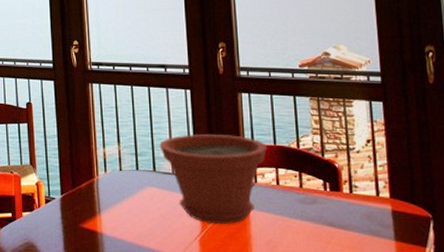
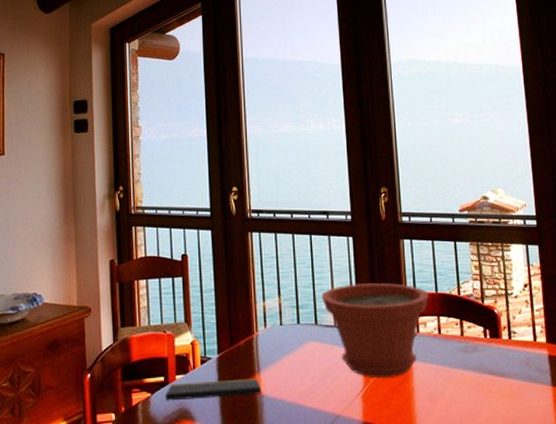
notepad: none [13,218,104,244] -> present [165,379,263,405]

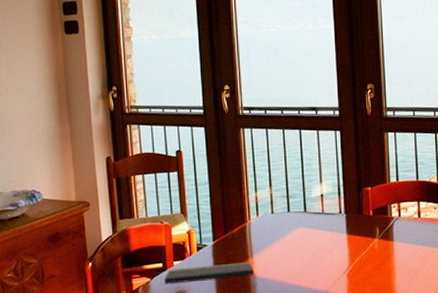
plant pot: present [321,283,429,377] -> none [310,173,410,258]

